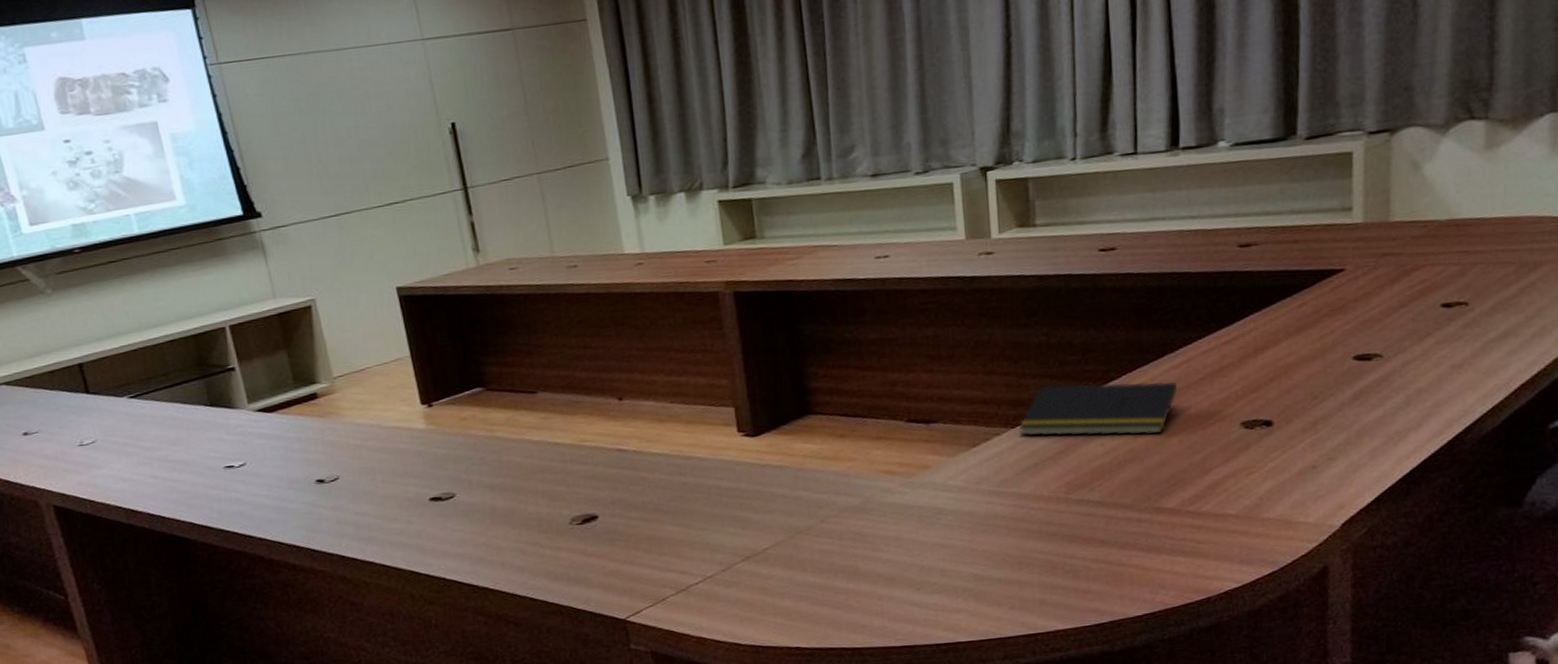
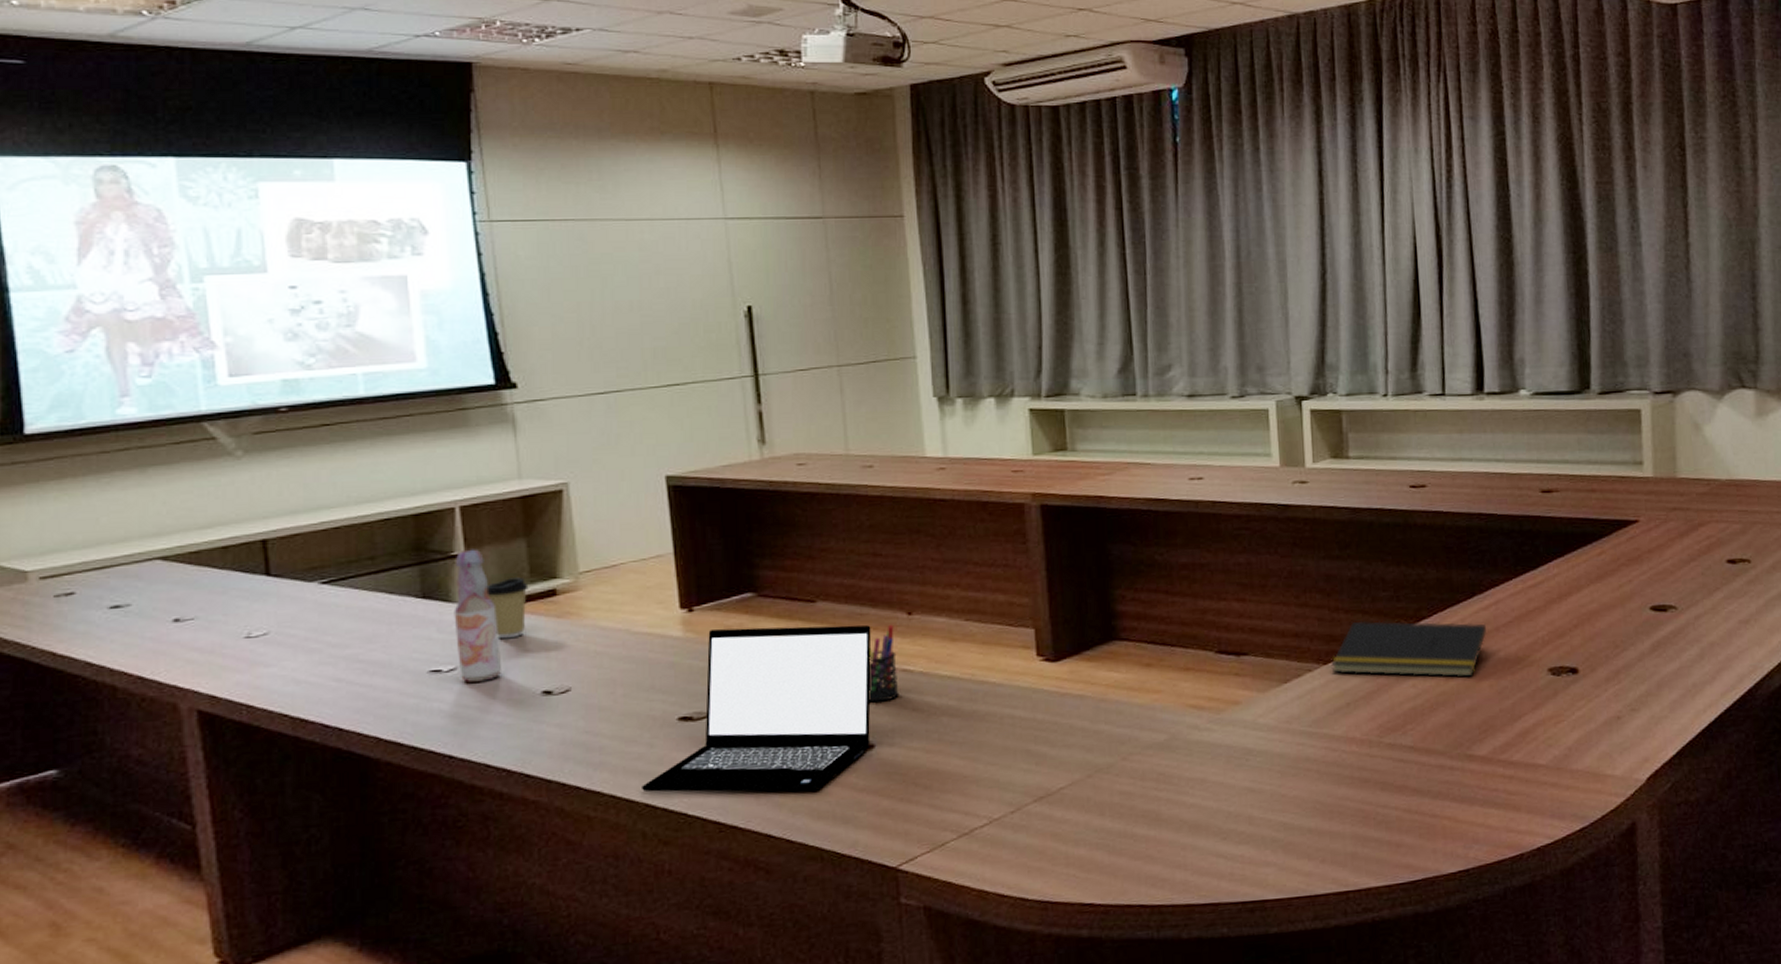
bottle: none [231,362,282,475] -> present [454,549,502,682]
coffee cup: none [260,384,296,438] -> present [486,577,529,639]
laptop computer: none [406,411,594,561] -> present [642,625,872,792]
pen holder: none [586,409,617,479] -> present [868,624,900,703]

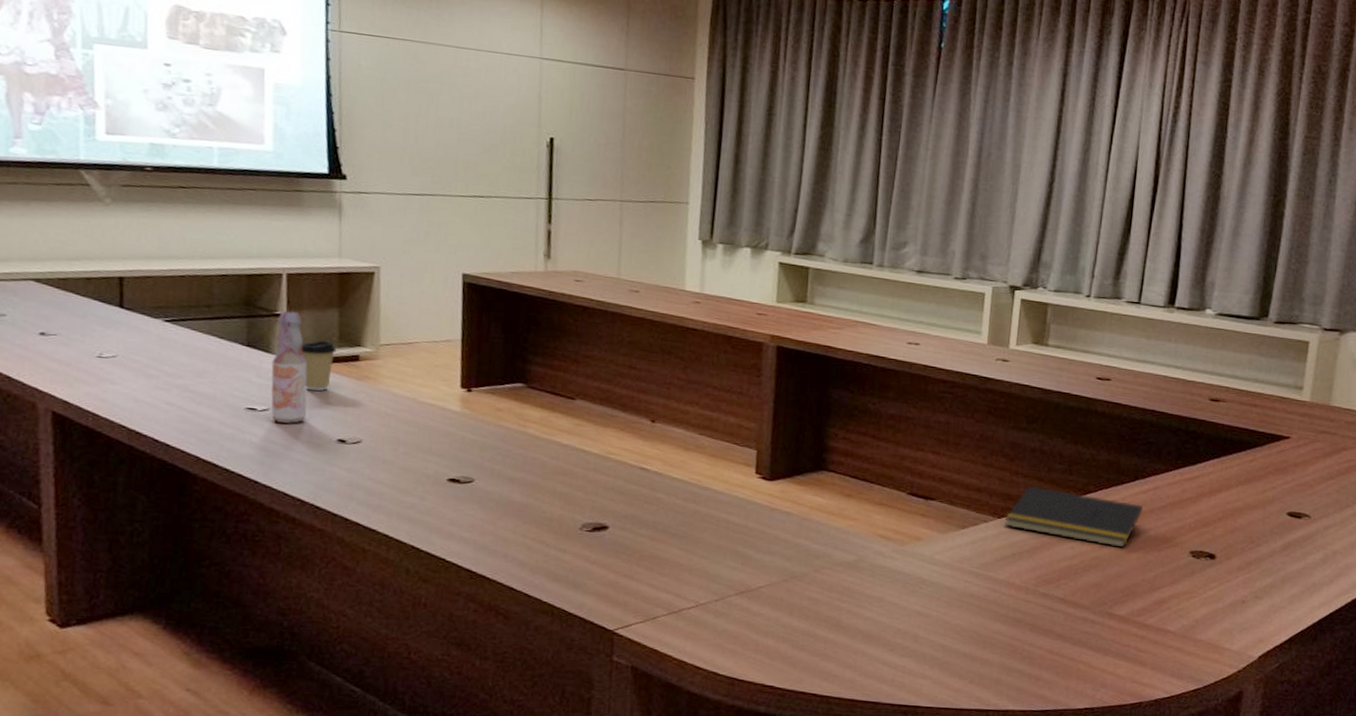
laptop computer: present [642,625,872,792] -> none [410,409,619,557]
pen holder: present [868,624,900,703] -> none [609,428,639,492]

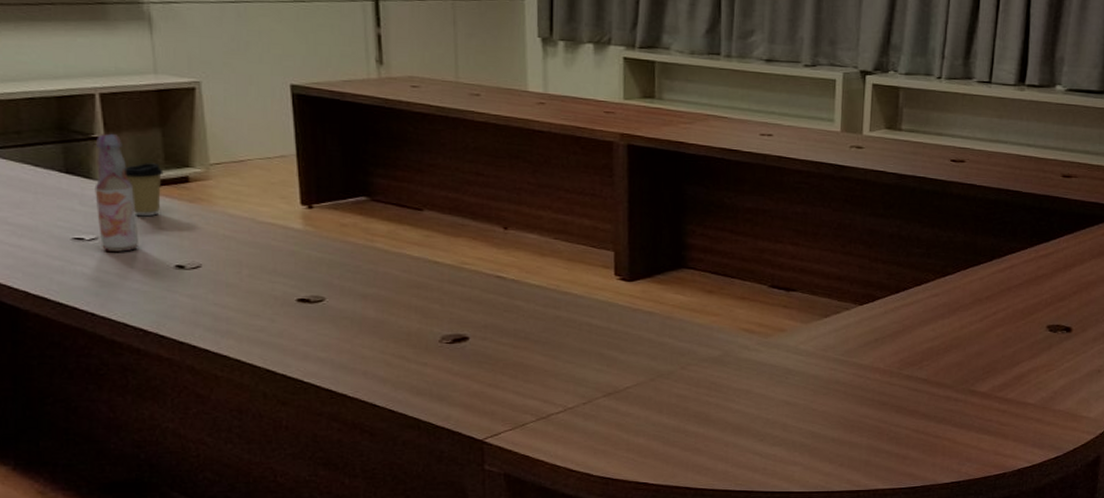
notepad: present [1004,486,1143,548] -> none [866,271,1001,327]

